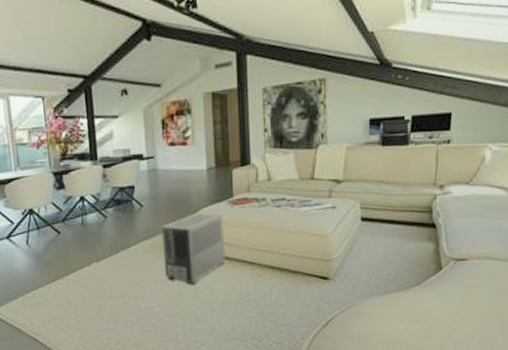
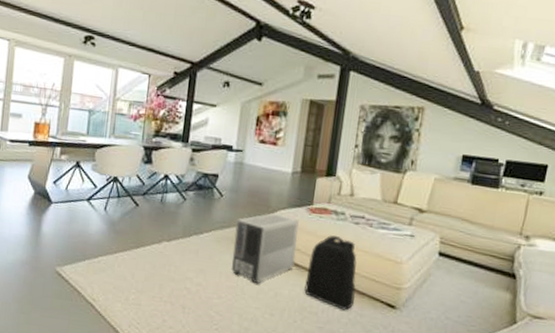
backpack: none [238,222,290,292] -> present [304,235,357,311]

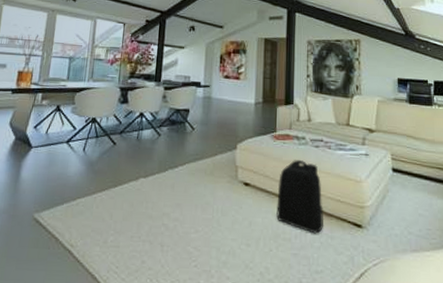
air purifier: present [230,213,299,284] -> none [206,143,266,214]

